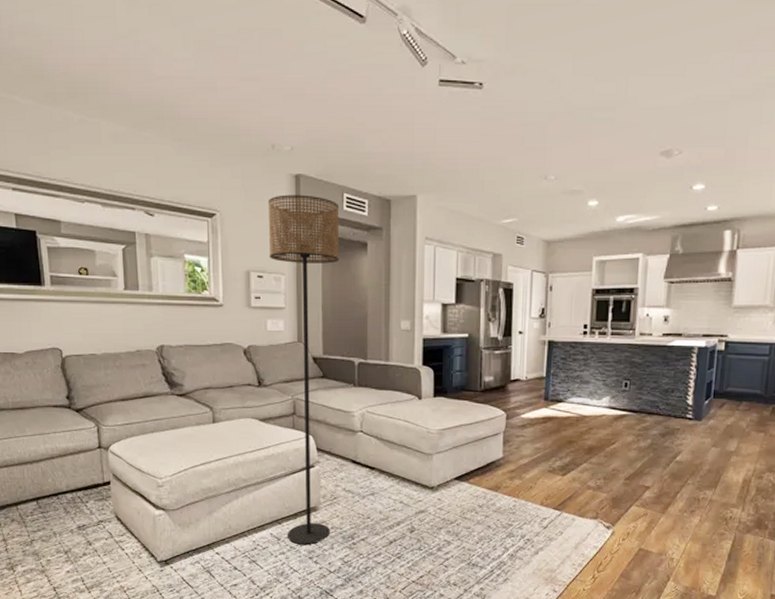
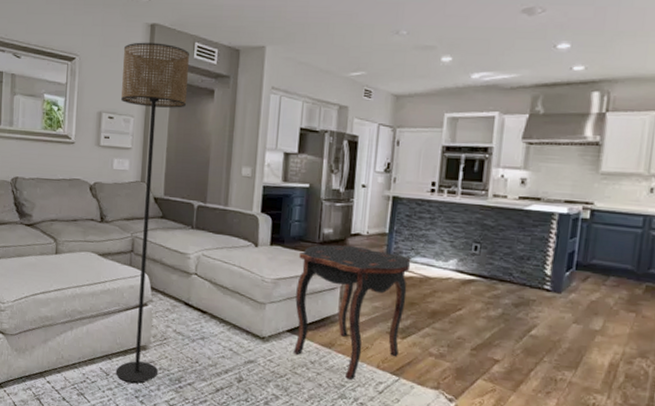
side table: none [461,391,568,518] -> present [293,245,411,379]

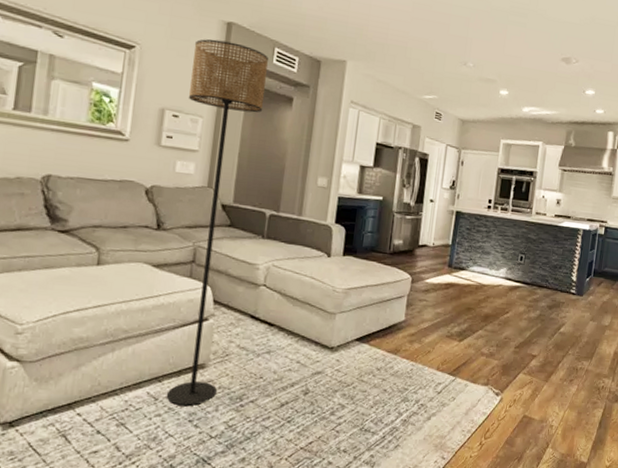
side table: present [293,245,411,379] -> none [360,255,469,383]

